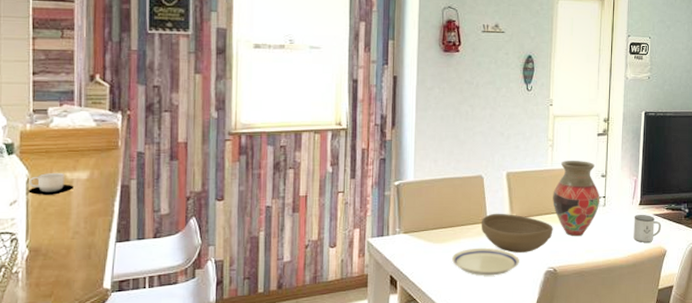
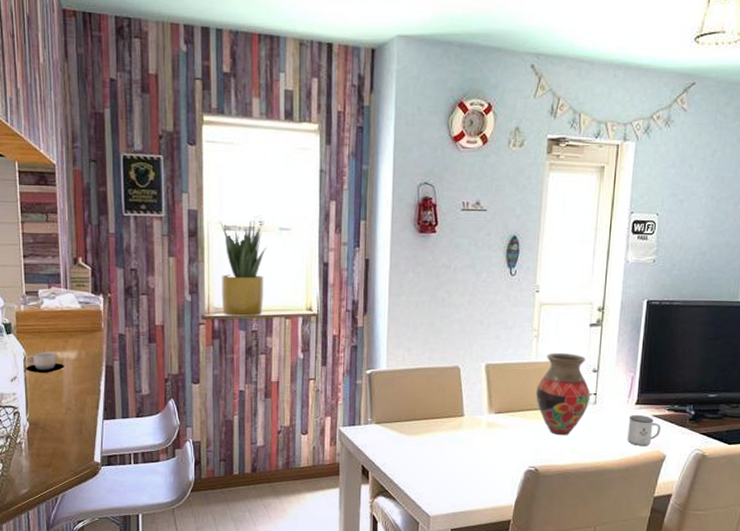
planter: none [249,39,296,133] -> present [219,220,266,317]
plate: present [452,247,519,276] -> none [426,442,498,472]
bowl: present [481,213,553,253] -> none [456,406,536,450]

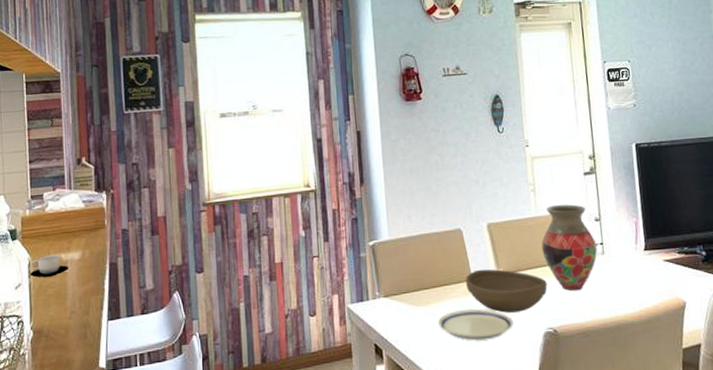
planter: present [219,220,266,317] -> none [215,105,262,201]
plate: none [426,442,498,472] -> present [438,308,513,341]
bowl: none [456,406,536,450] -> present [465,269,548,313]
mug: present [627,415,661,446] -> none [640,261,676,294]

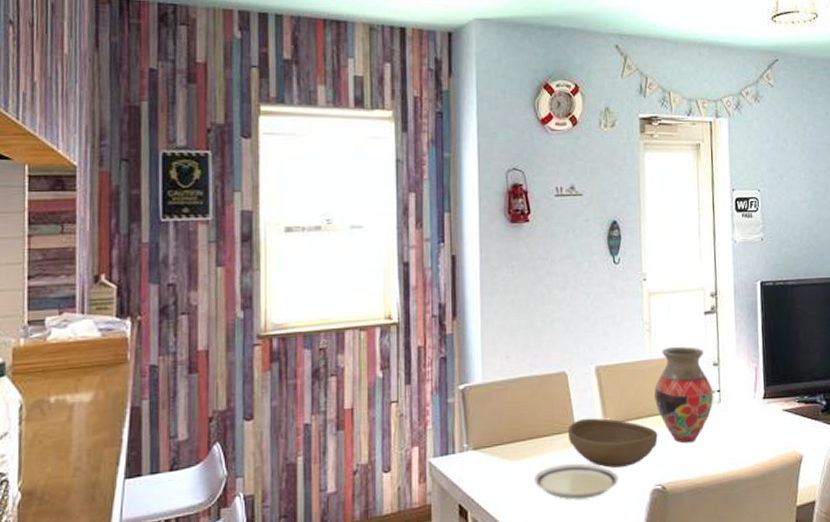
cup: present [30,254,68,278] -> none [21,395,75,425]

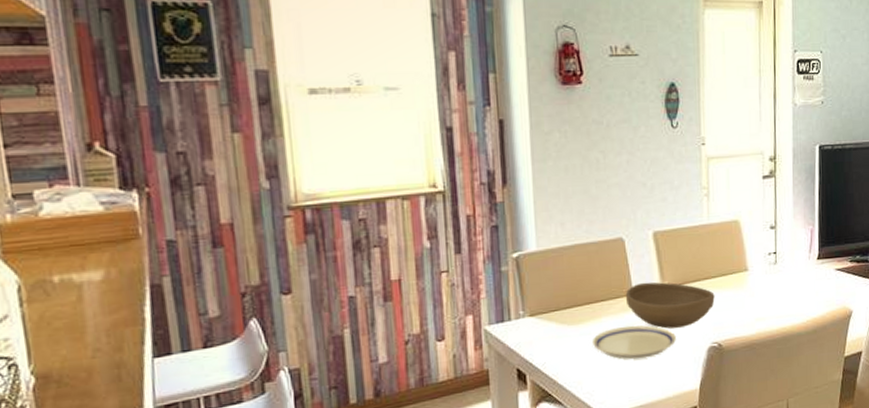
vase: present [654,347,714,443] -> none [712,210,770,303]

